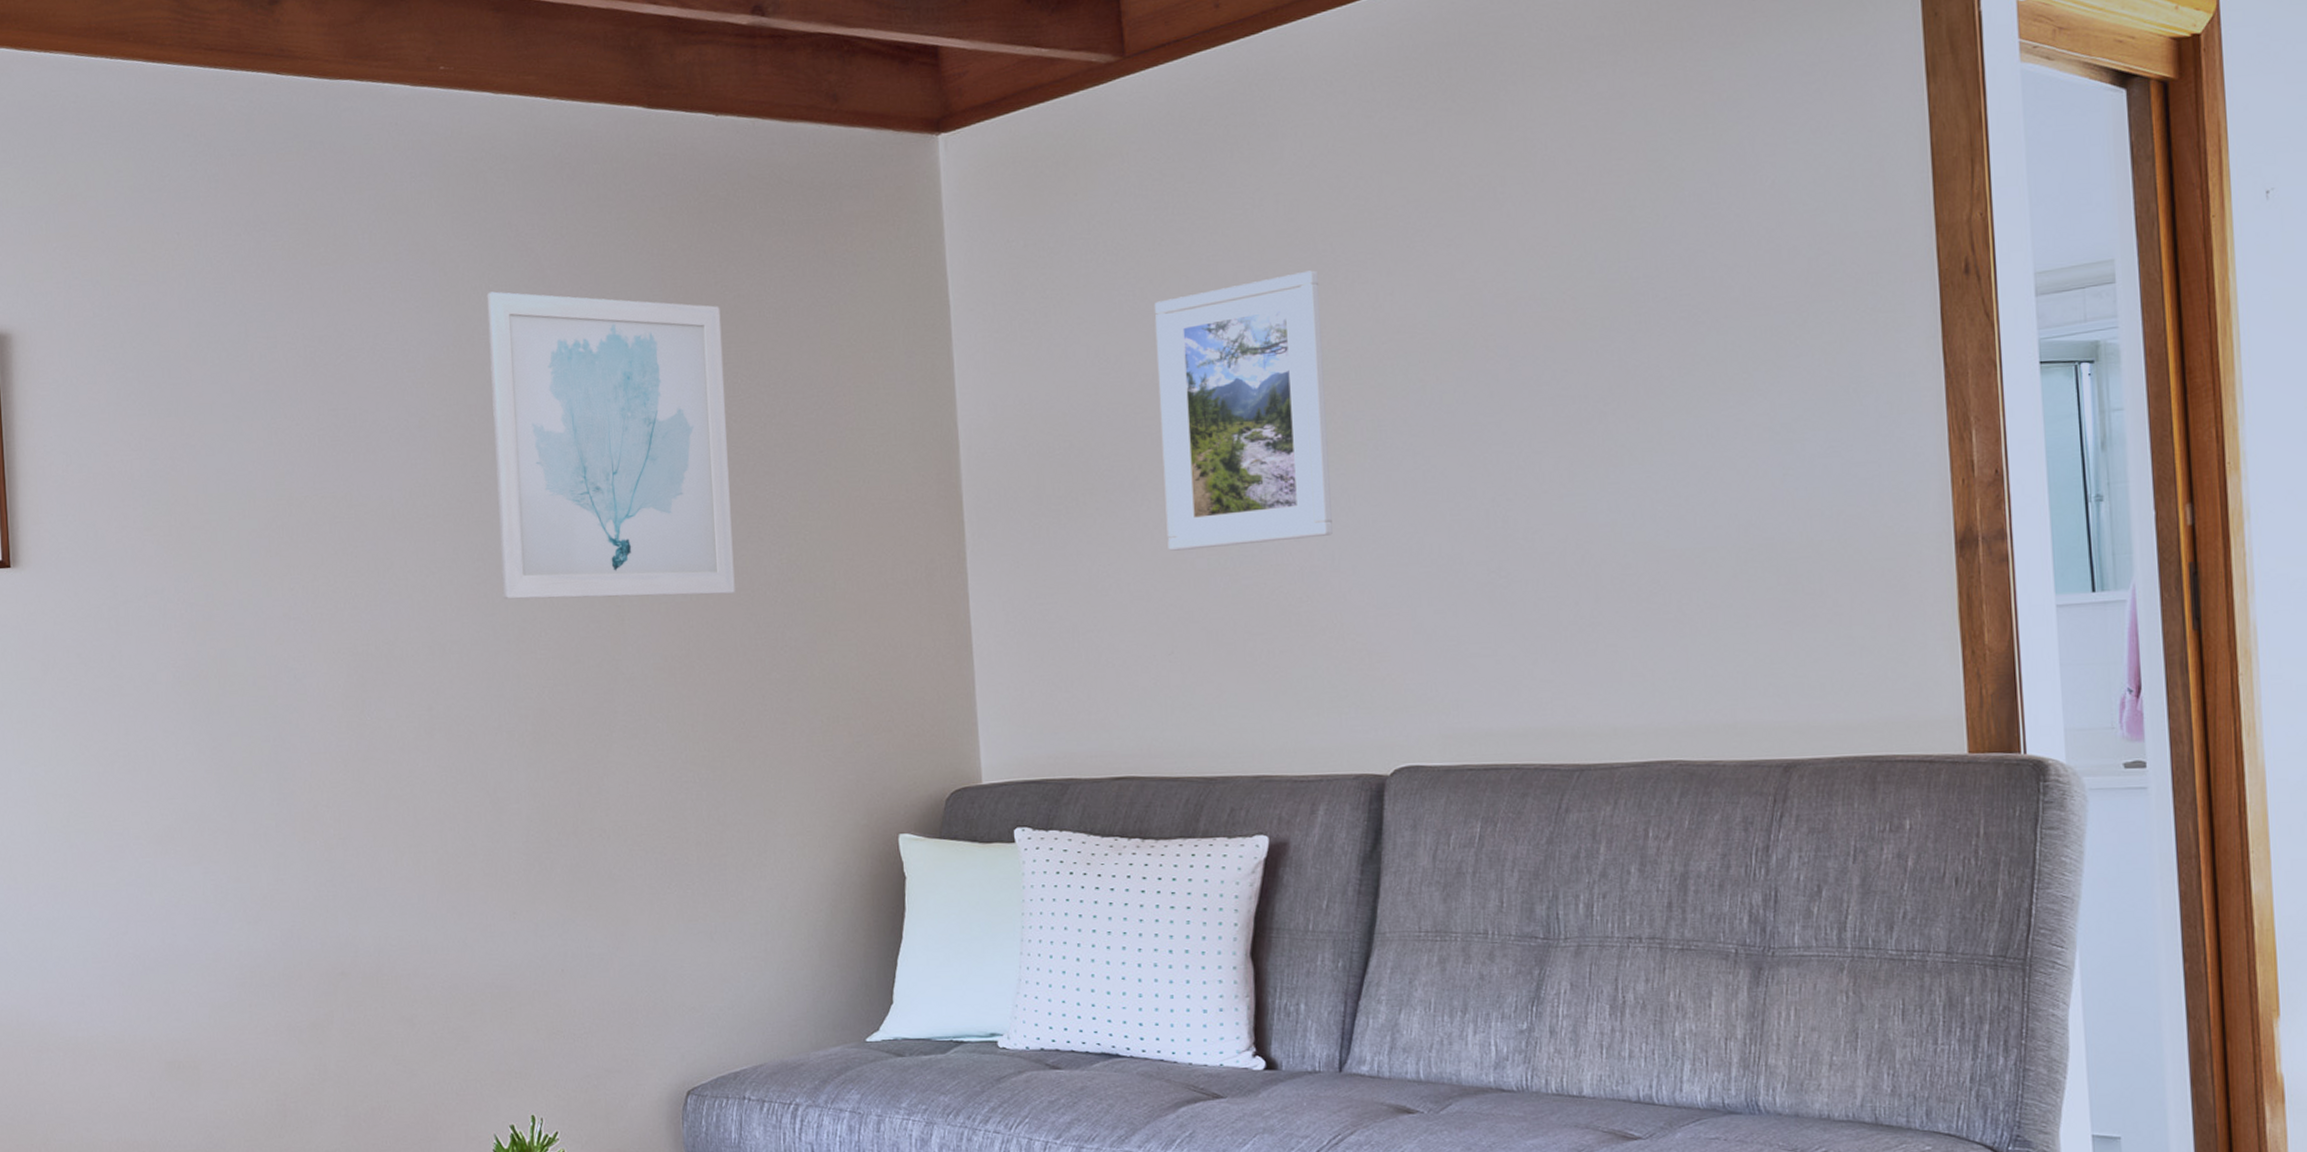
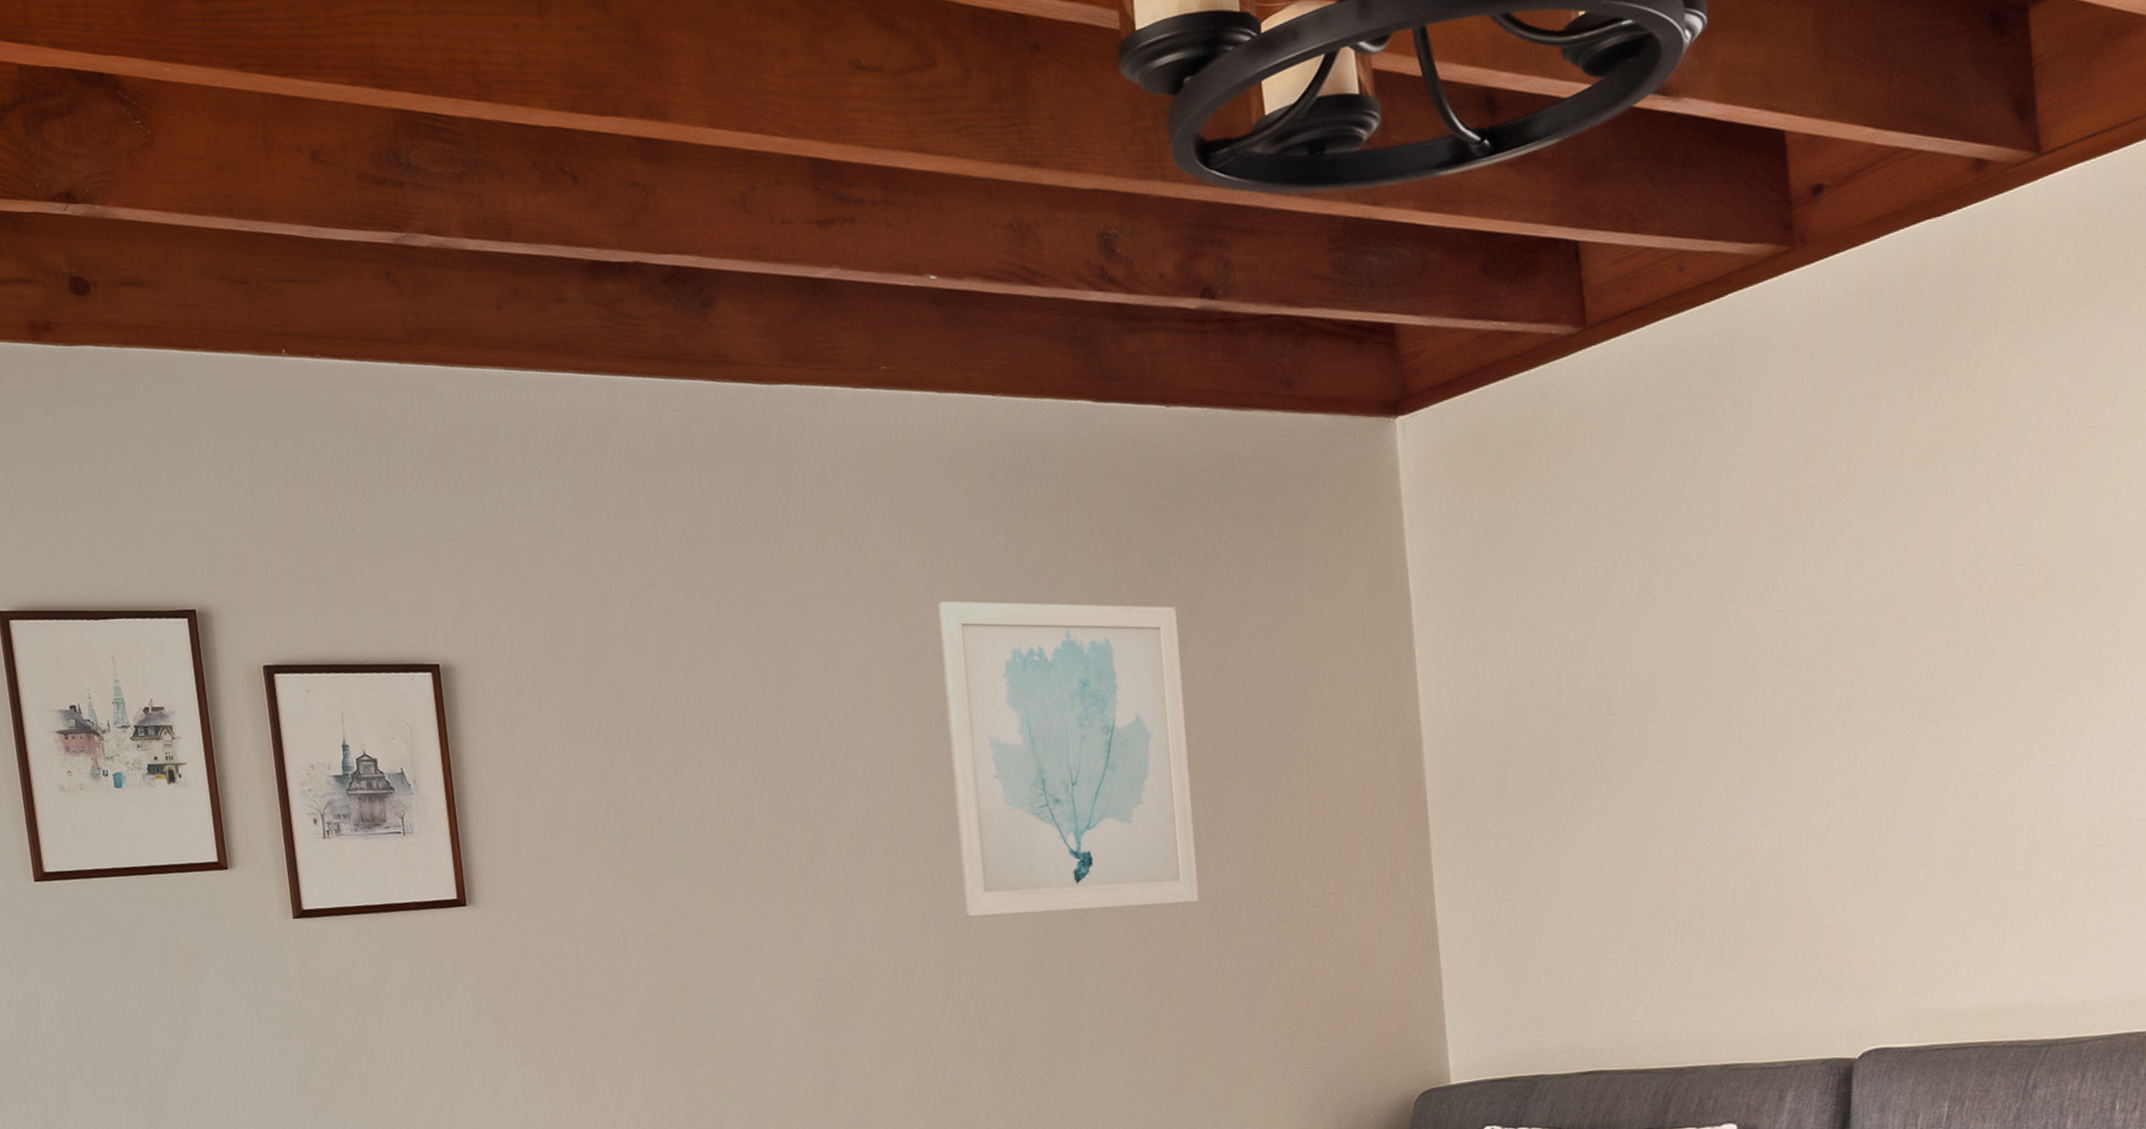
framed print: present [1154,270,1333,551] -> none [1618,544,1801,841]

